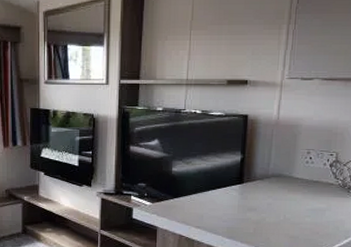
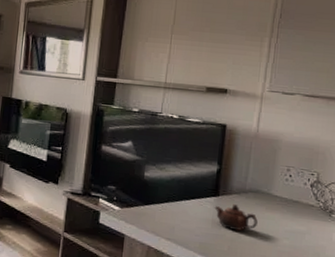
teapot: none [239,190,281,214] -> present [214,204,258,232]

